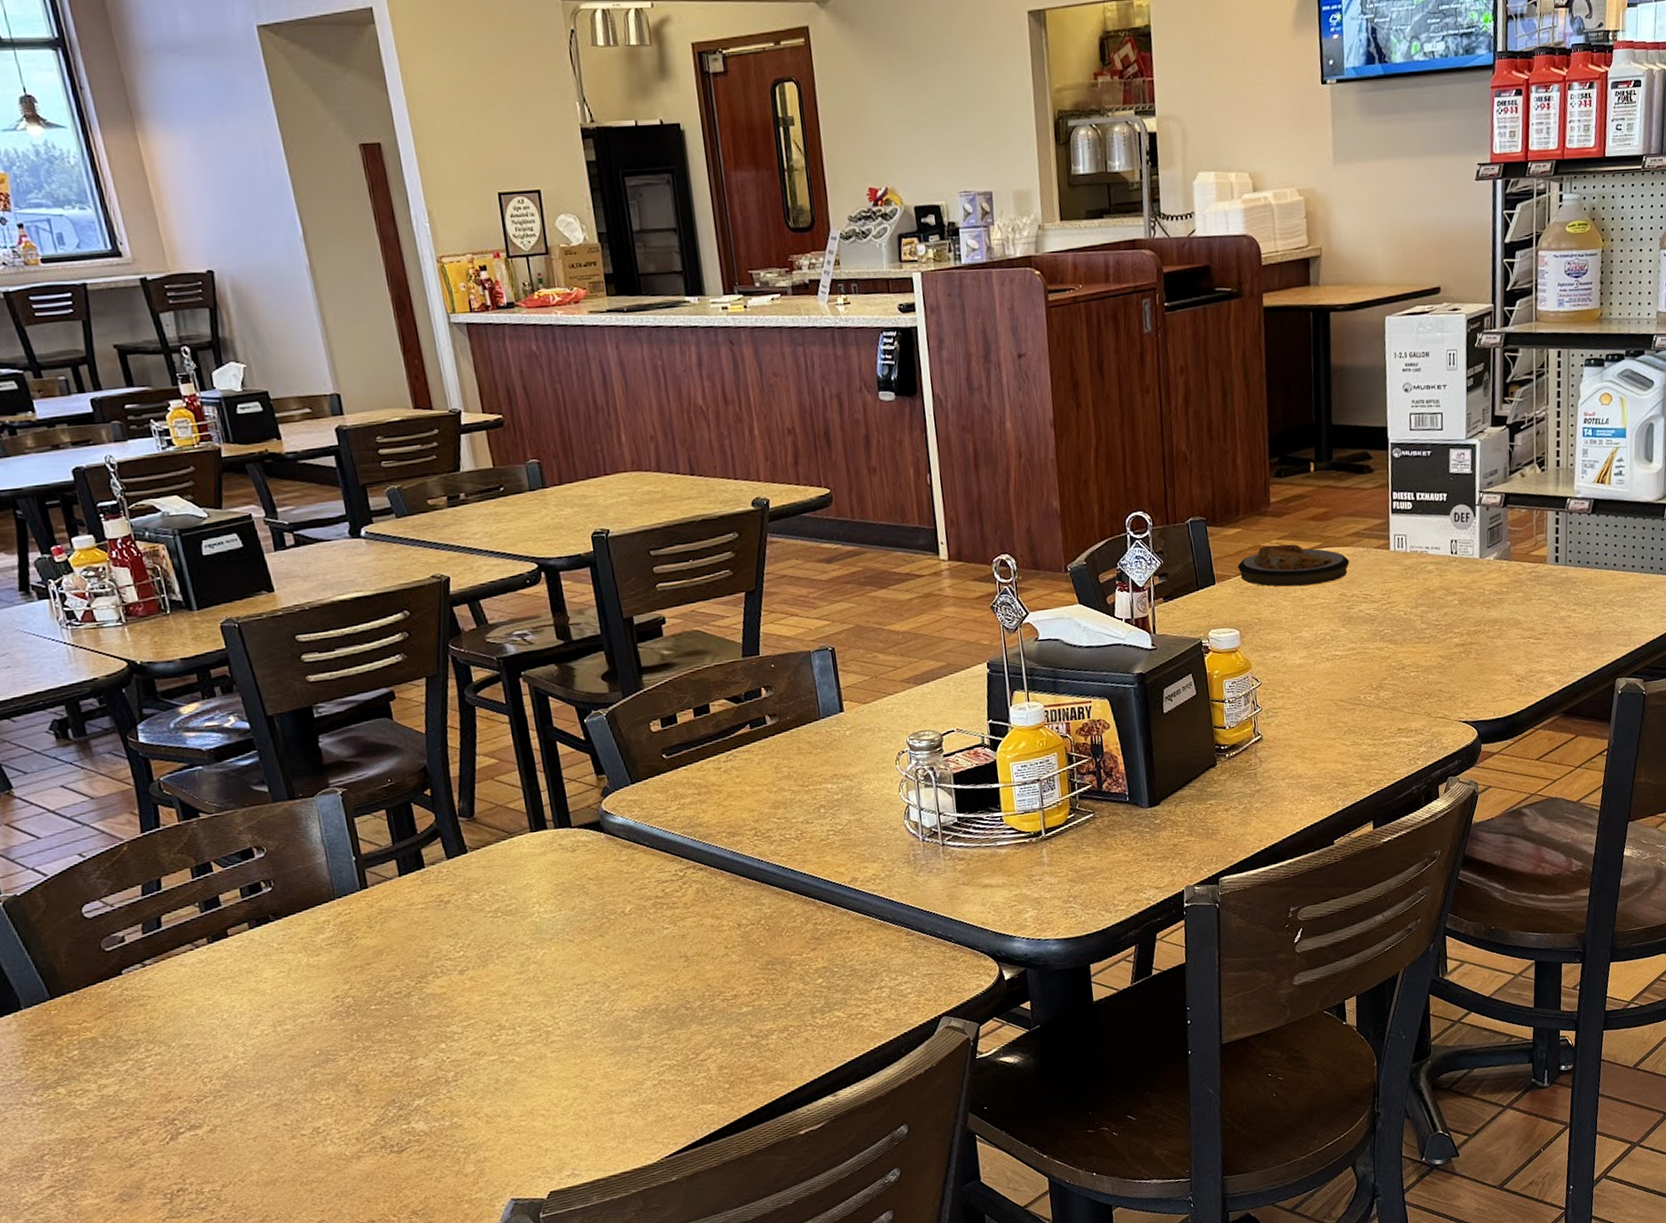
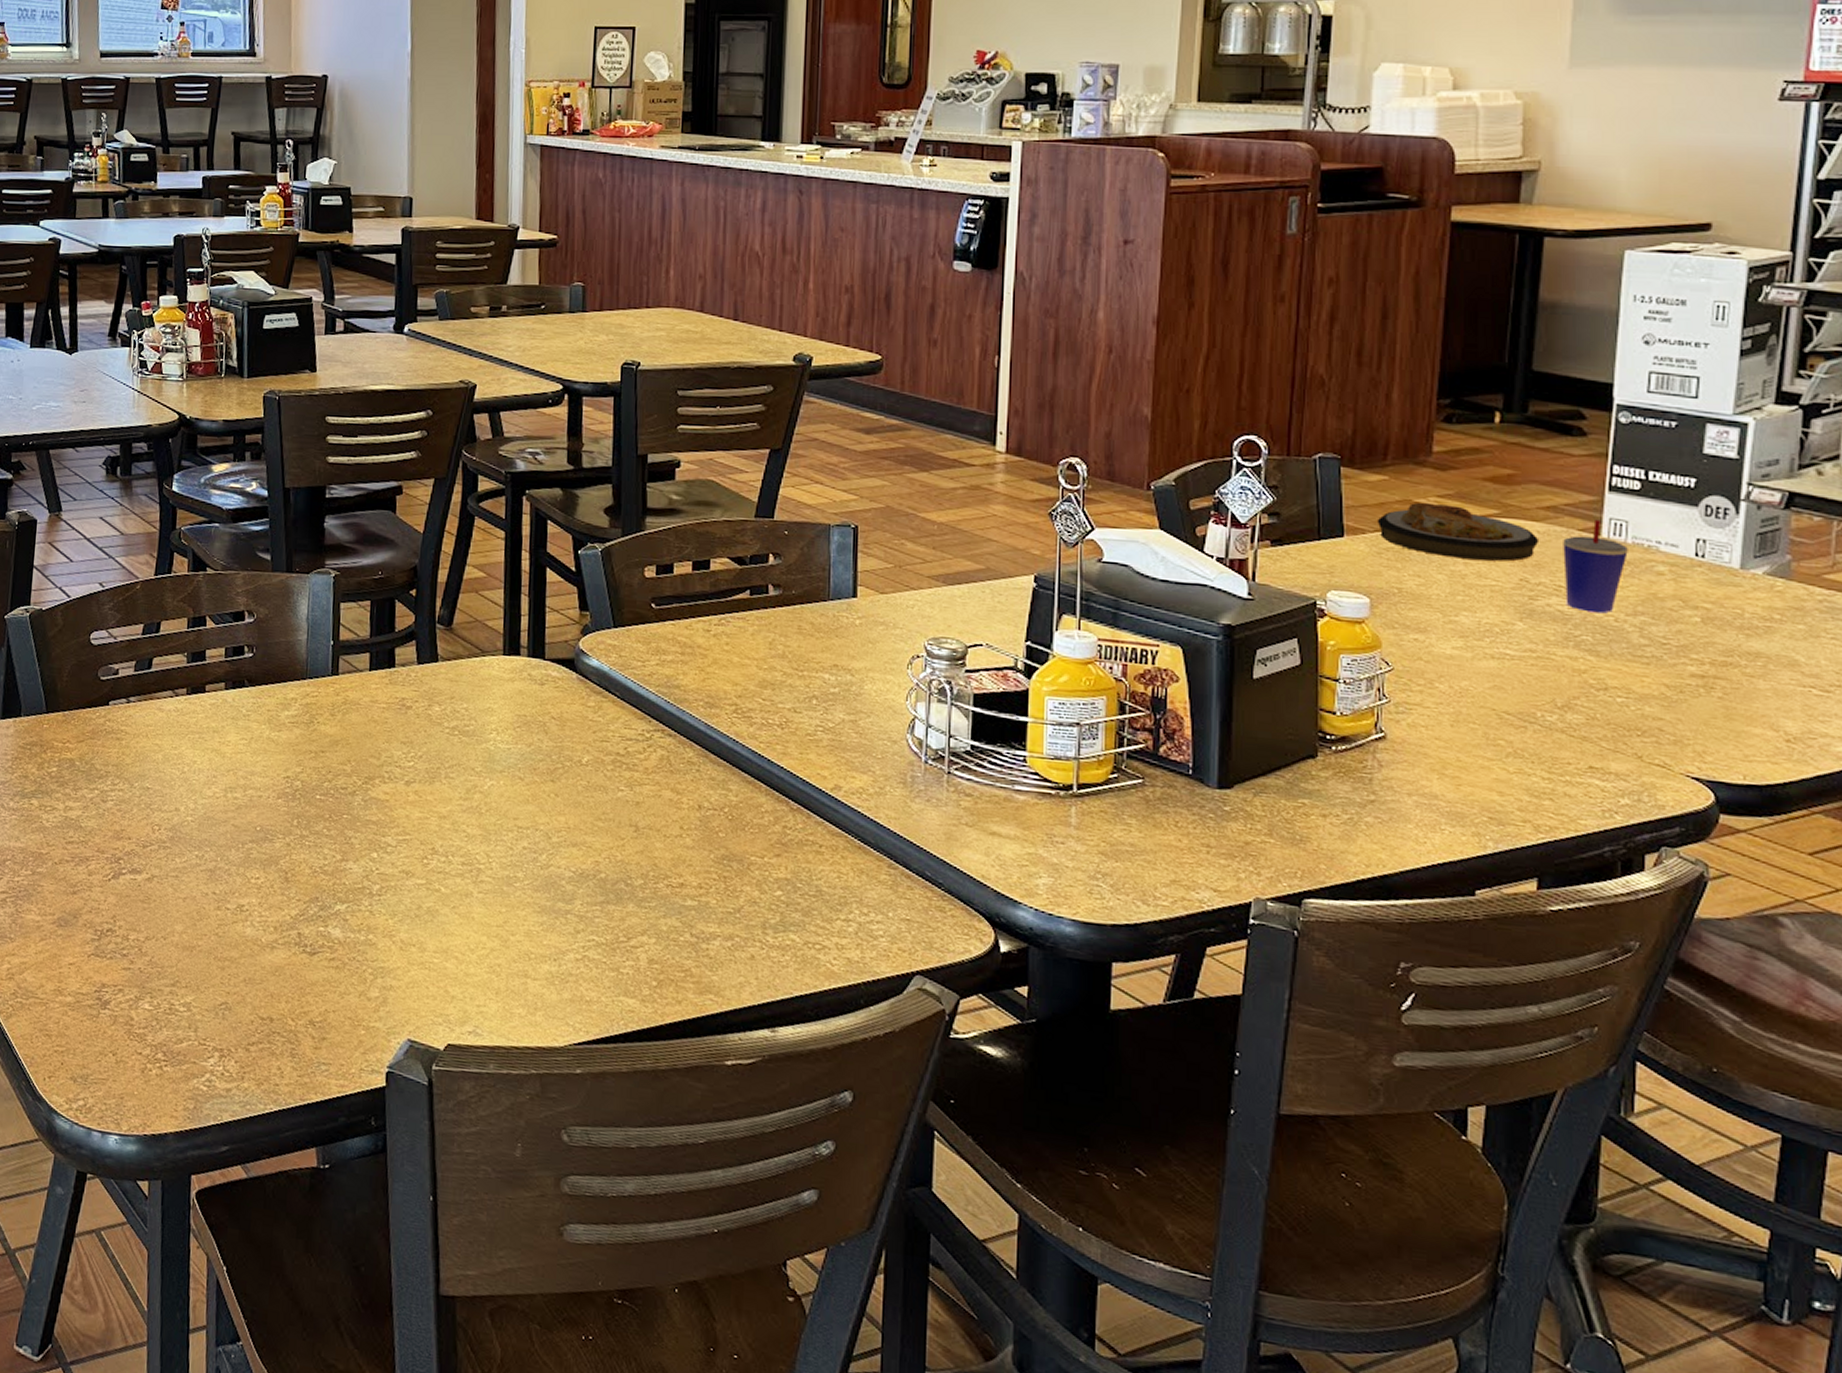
beverage cup: none [1365,537,1409,611] -> present [1563,519,1628,612]

